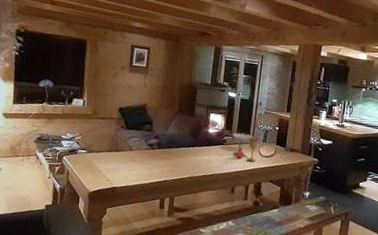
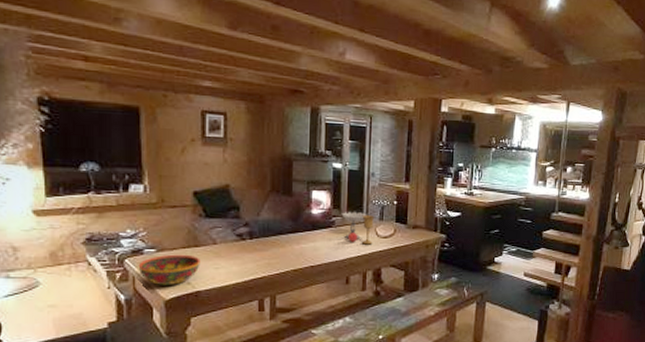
bowl: none [72,156,119,181] -> present [138,254,200,286]

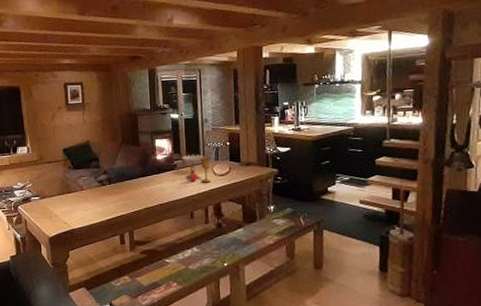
bowl: present [138,254,200,286] -> none [28,200,73,226]

